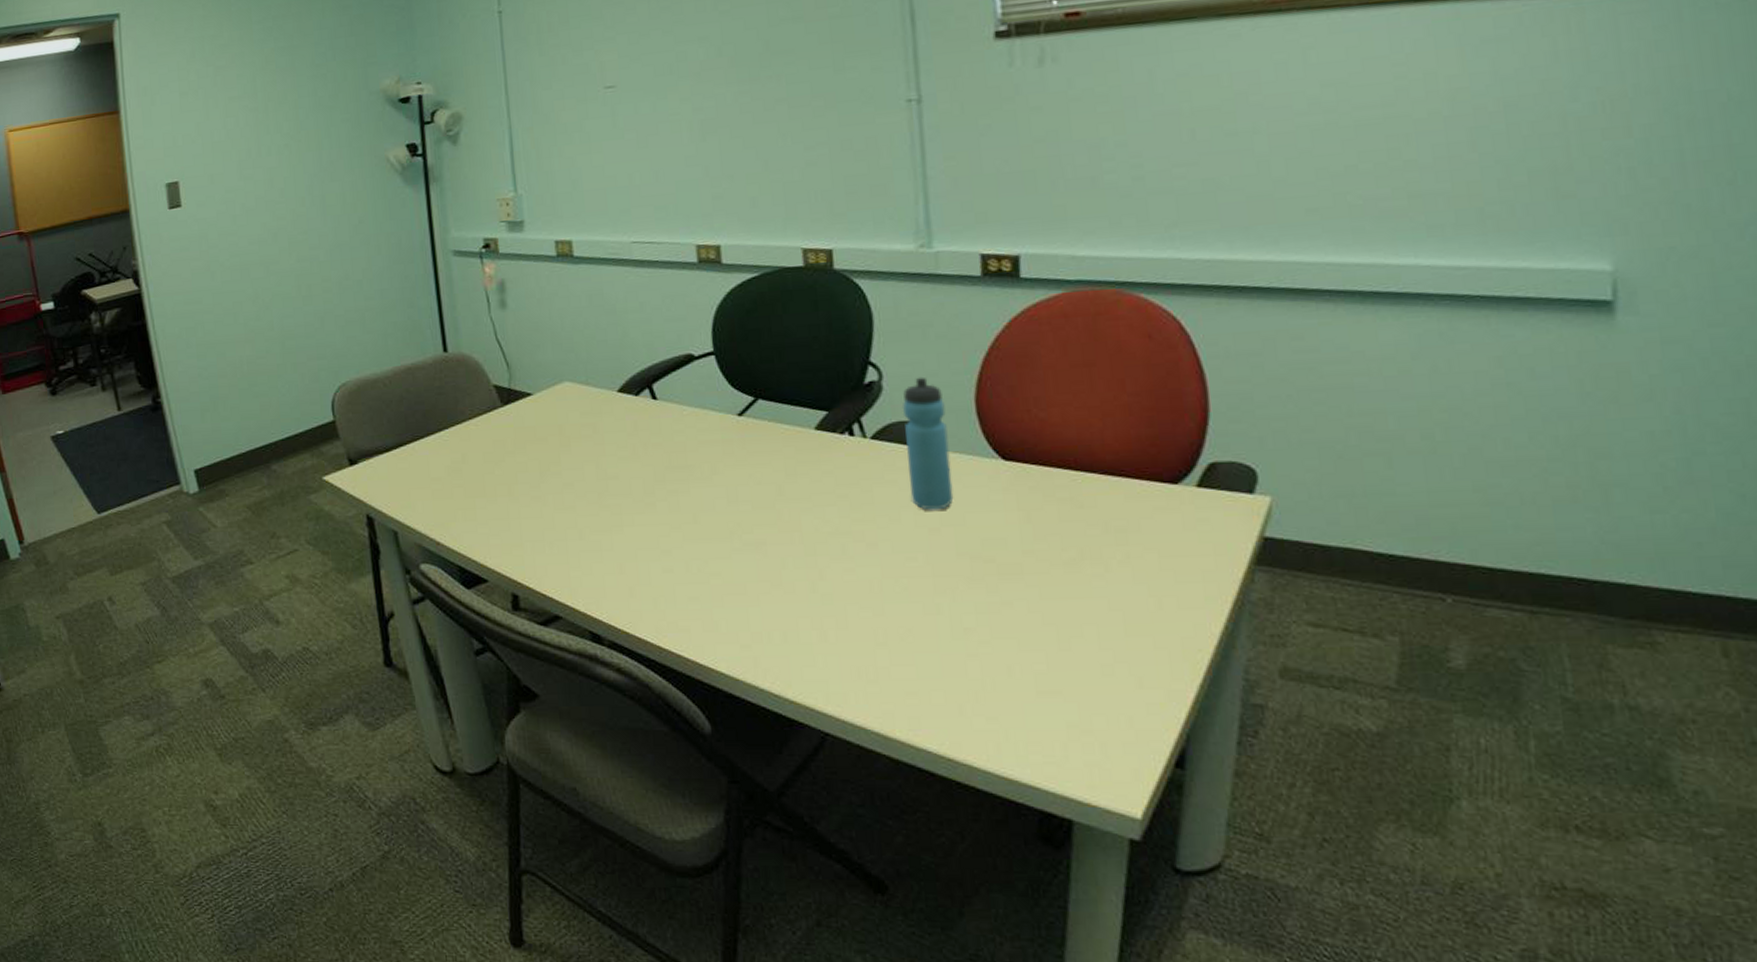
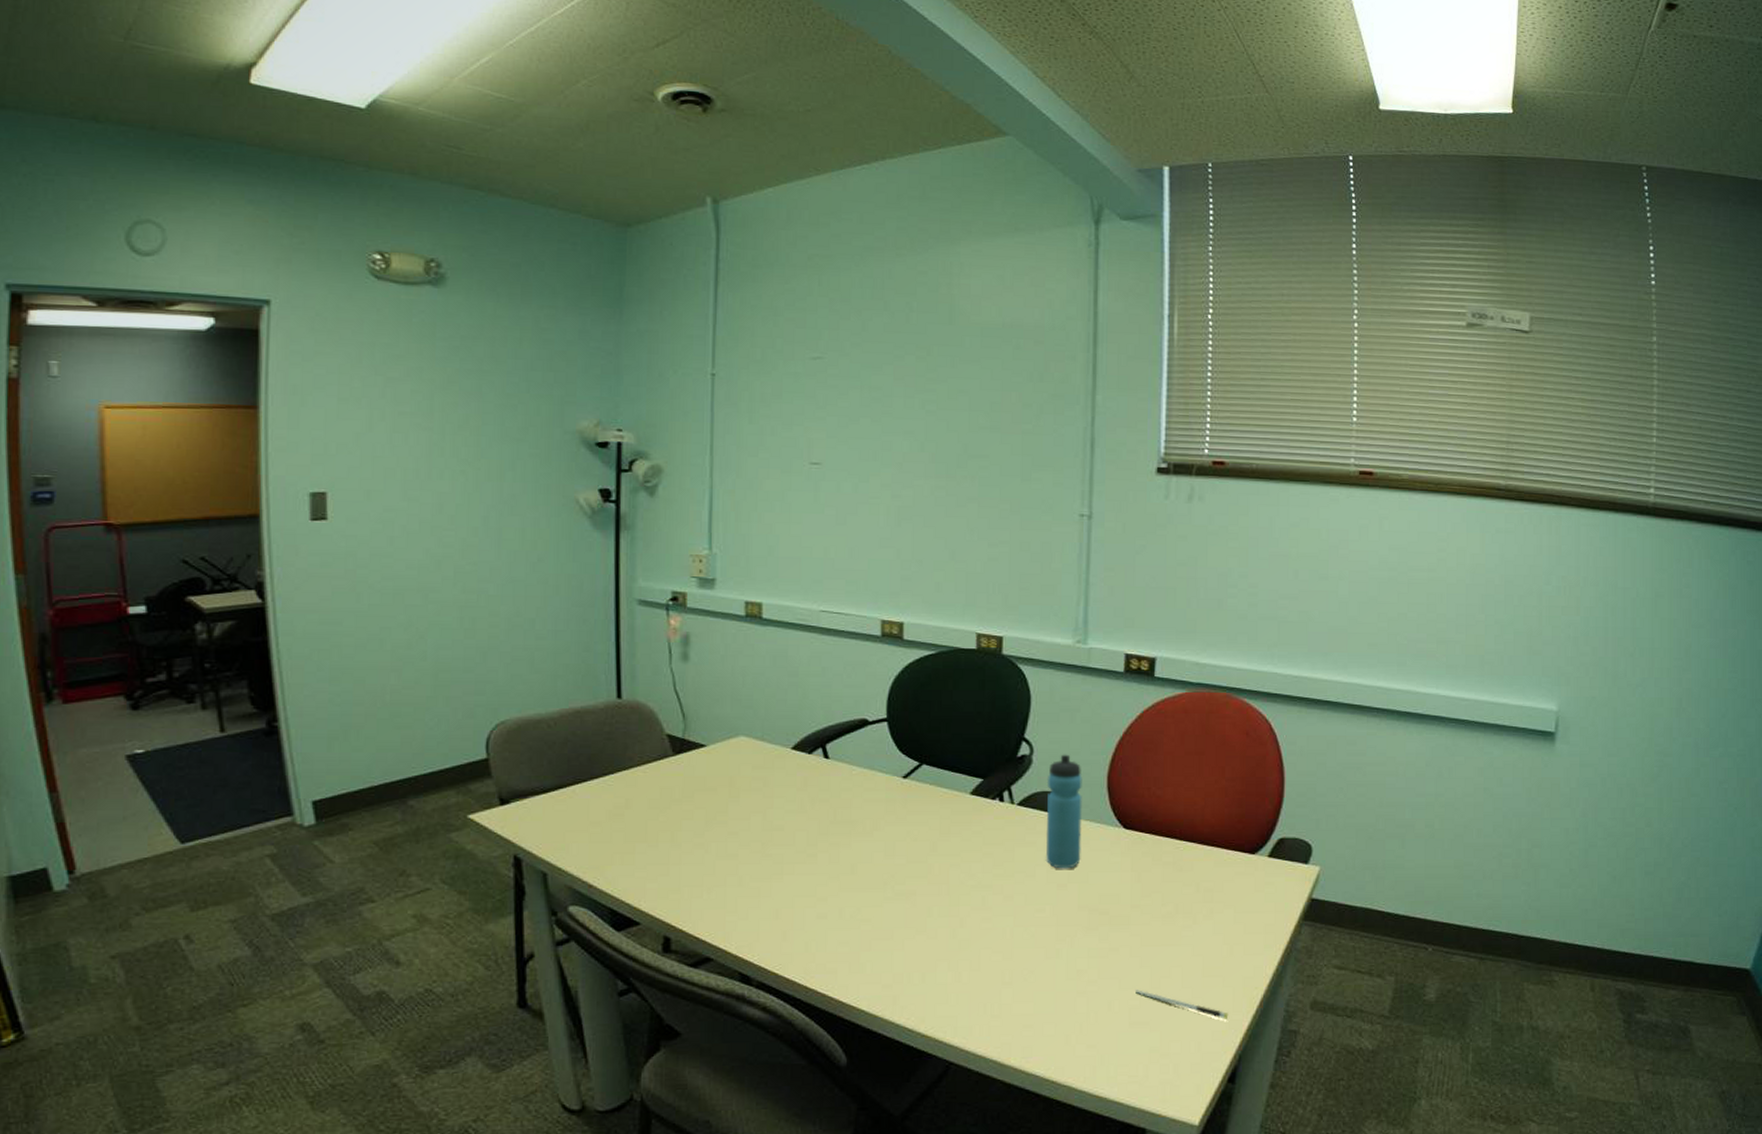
pen: none [1040,652,1166,689] -> present [1136,990,1229,1020]

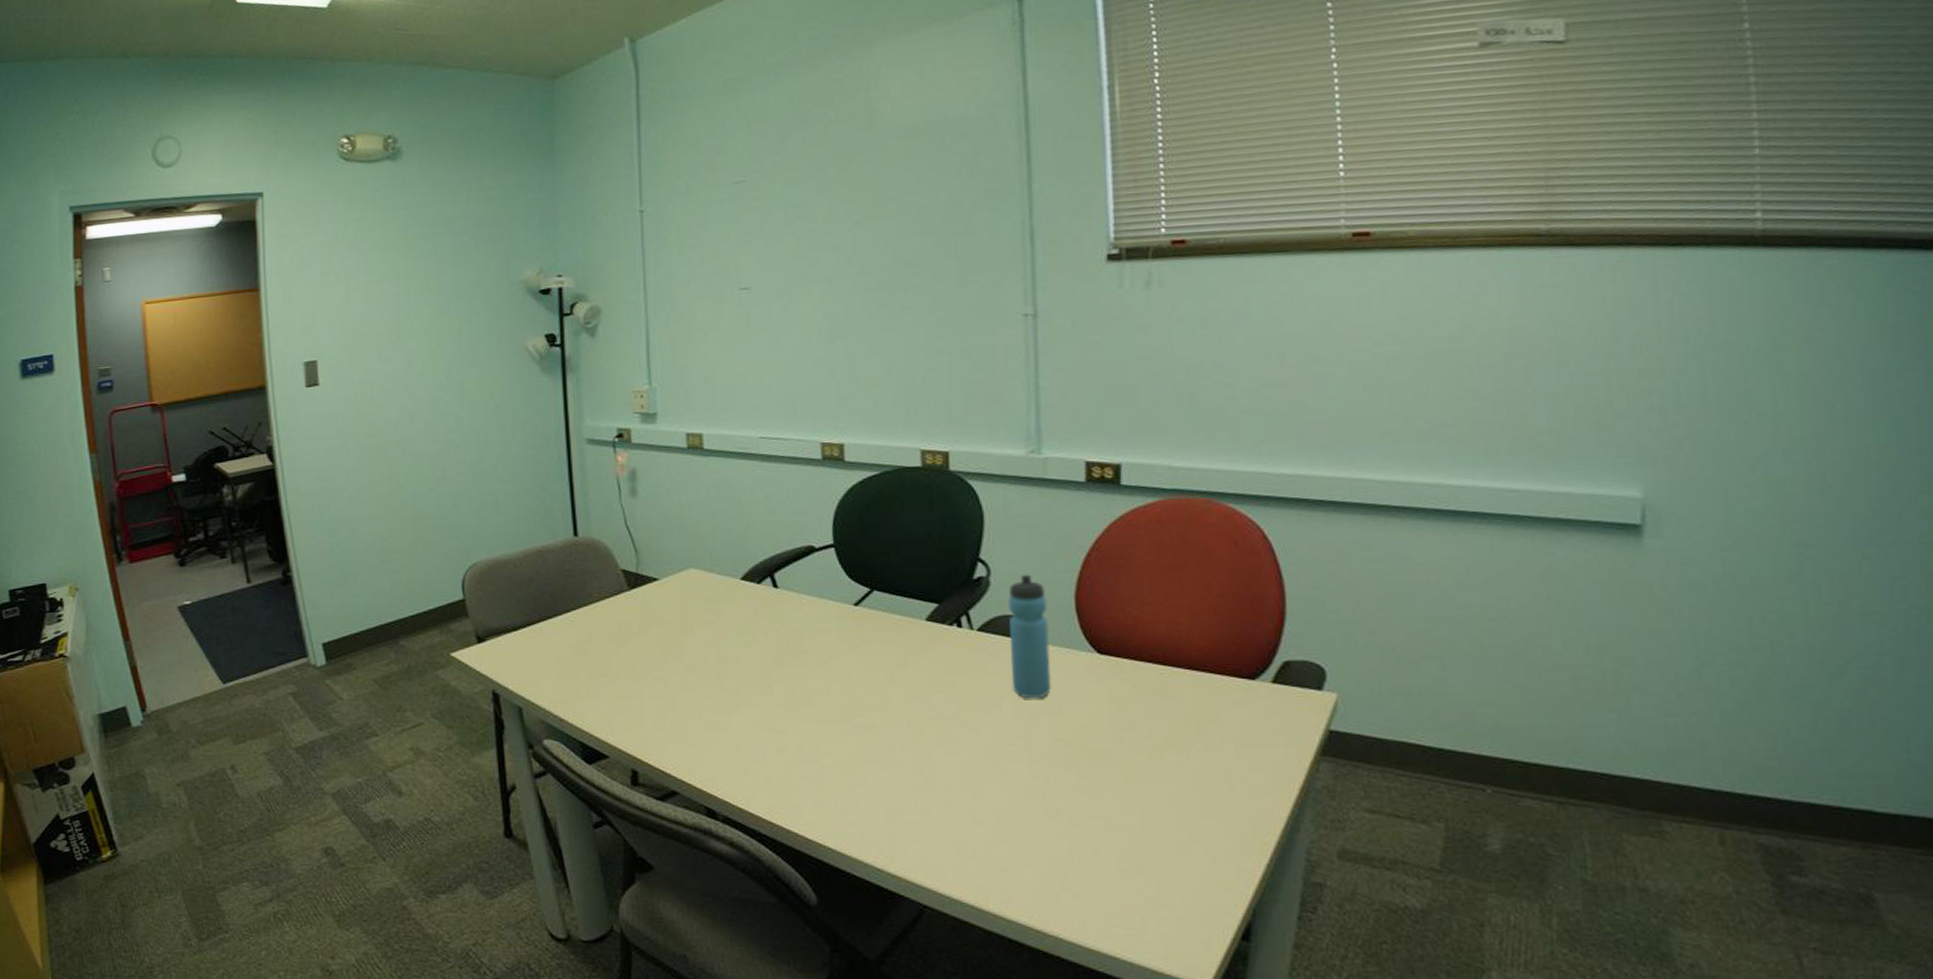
pen: present [1136,990,1229,1020] -> none [1124,832,1237,868]

